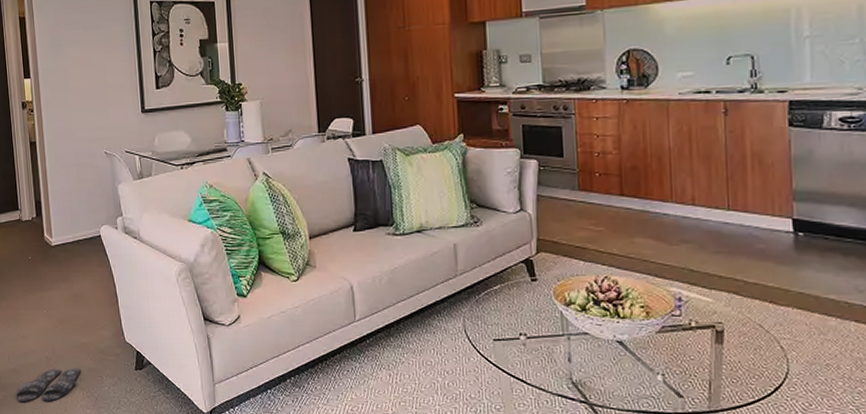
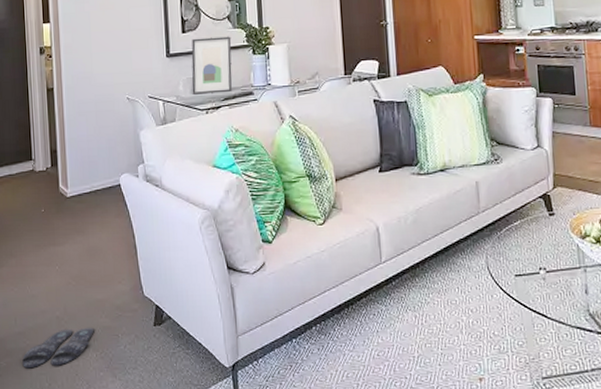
picture frame: none [165,92,206,150] -> present [191,36,233,95]

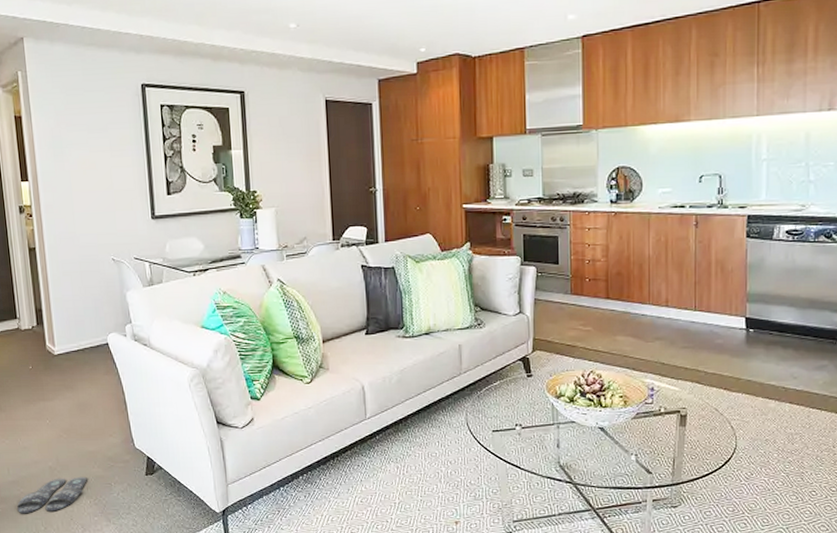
picture frame: present [191,36,233,95] -> none [177,199,220,257]

